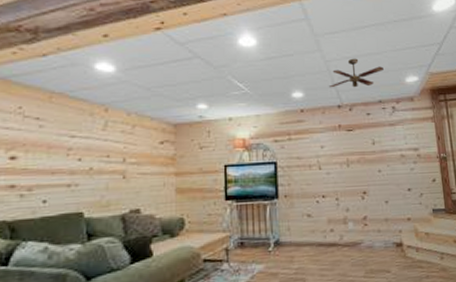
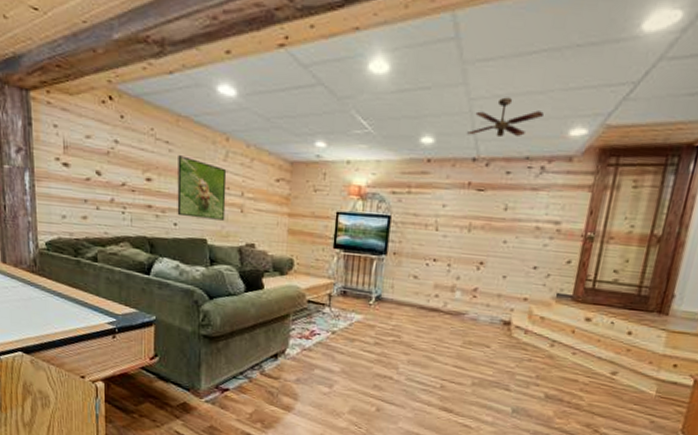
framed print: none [47,130,106,192] -> present [177,155,227,221]

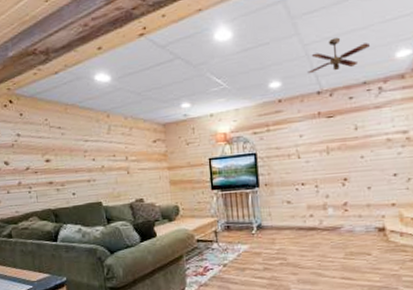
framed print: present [177,155,227,221] -> none [69,136,115,187]

